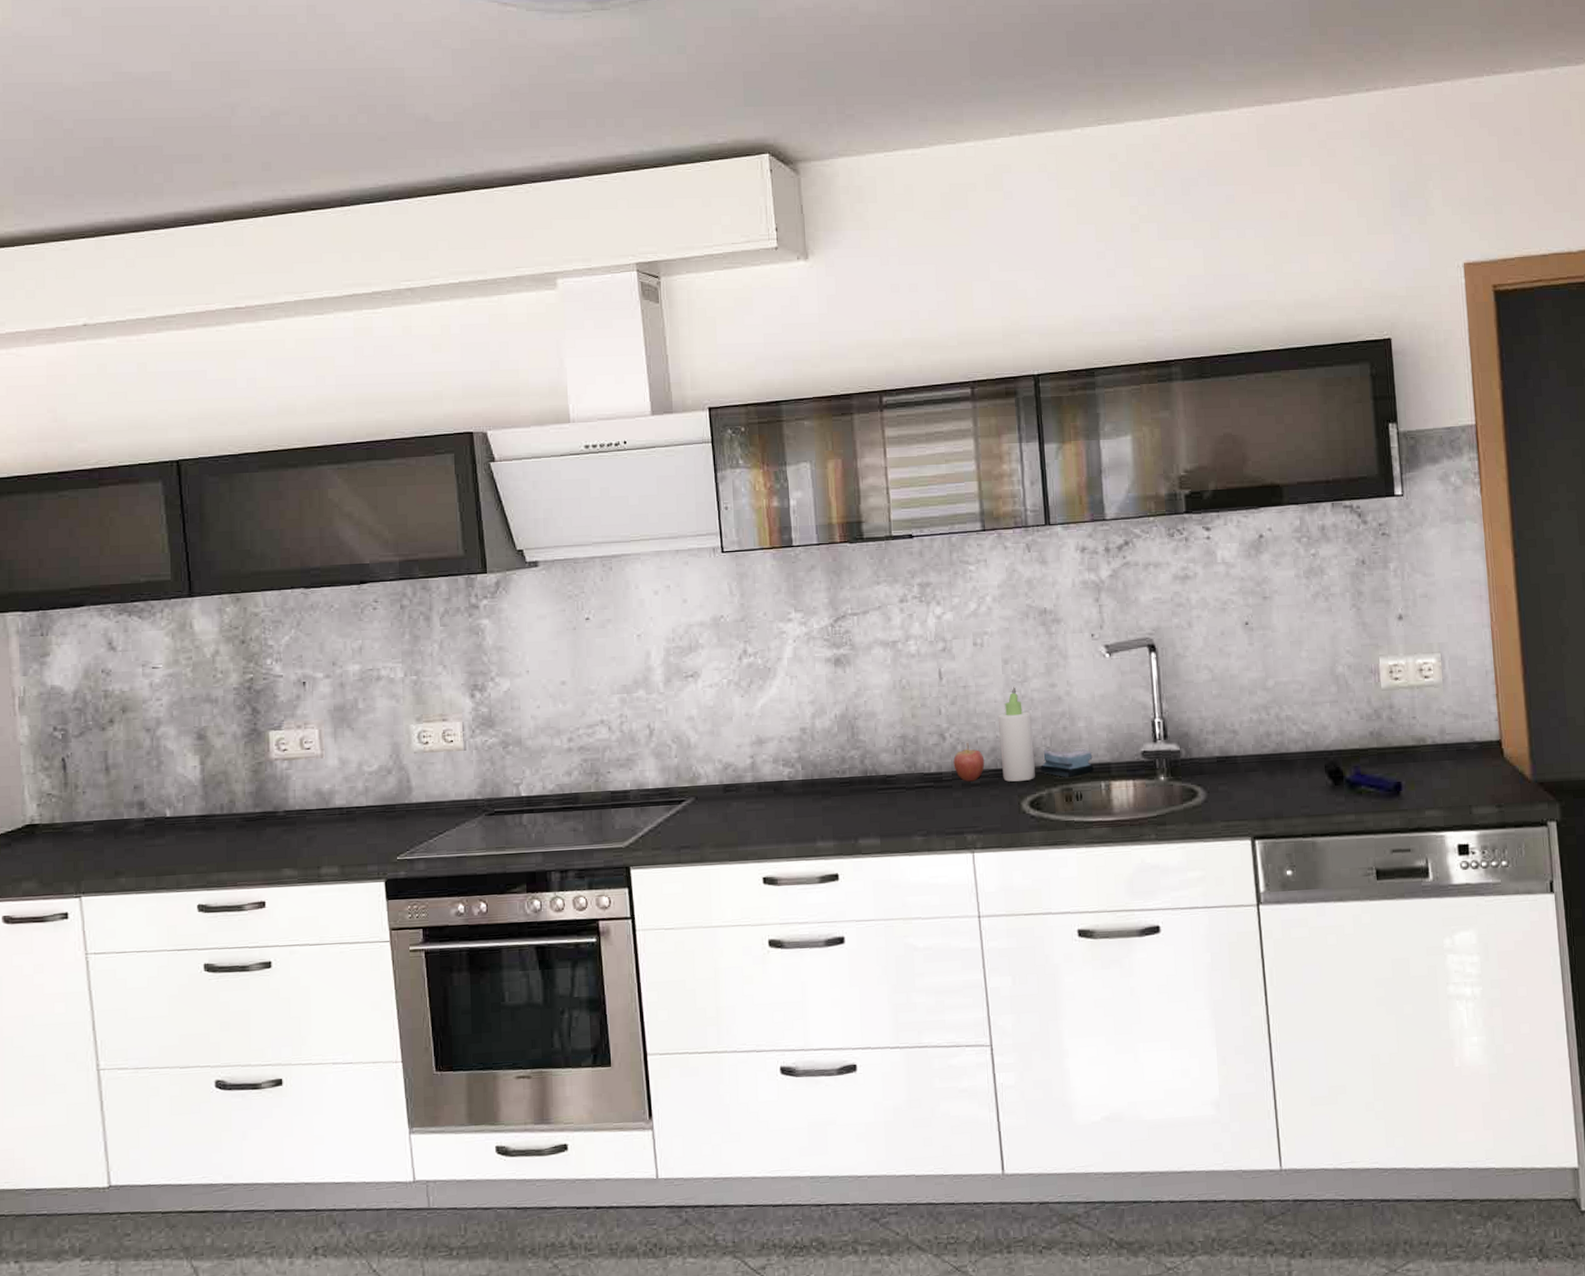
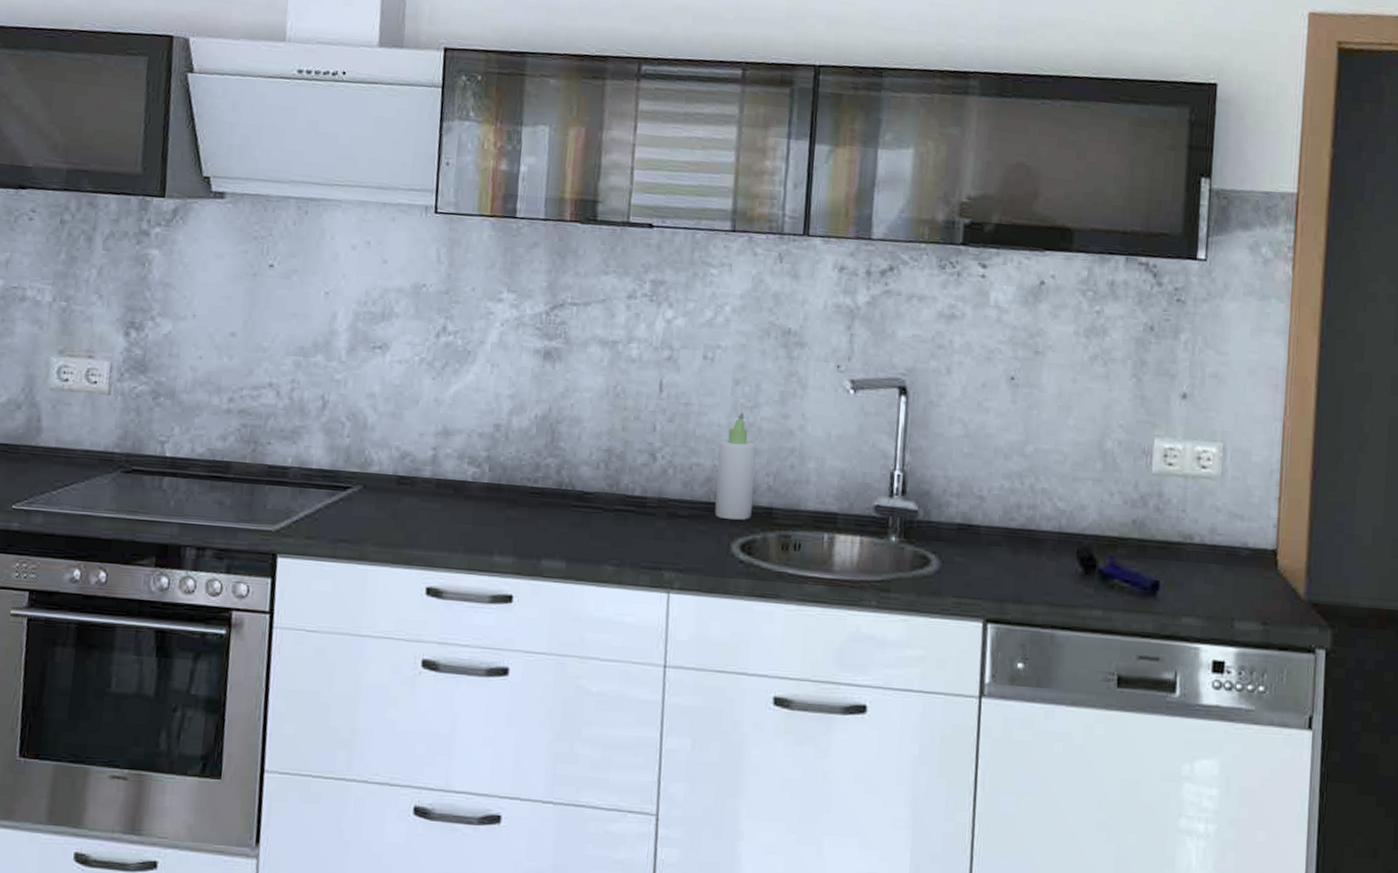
fruit: present [953,743,985,783] -> none [661,468,697,514]
sponge: present [1040,748,1094,778] -> none [758,487,819,524]

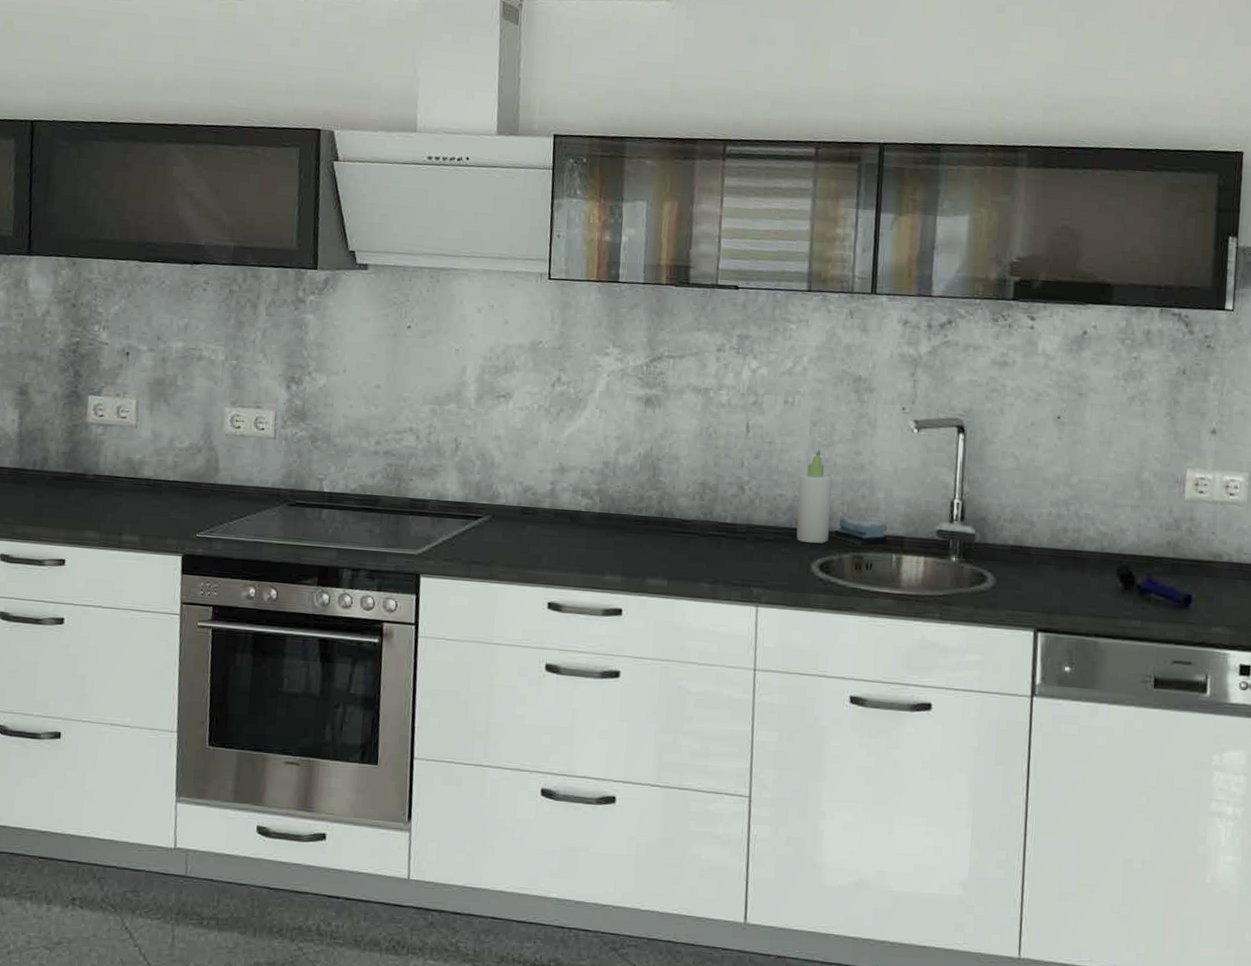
sponge: none [758,487,819,524] -> present [834,514,888,547]

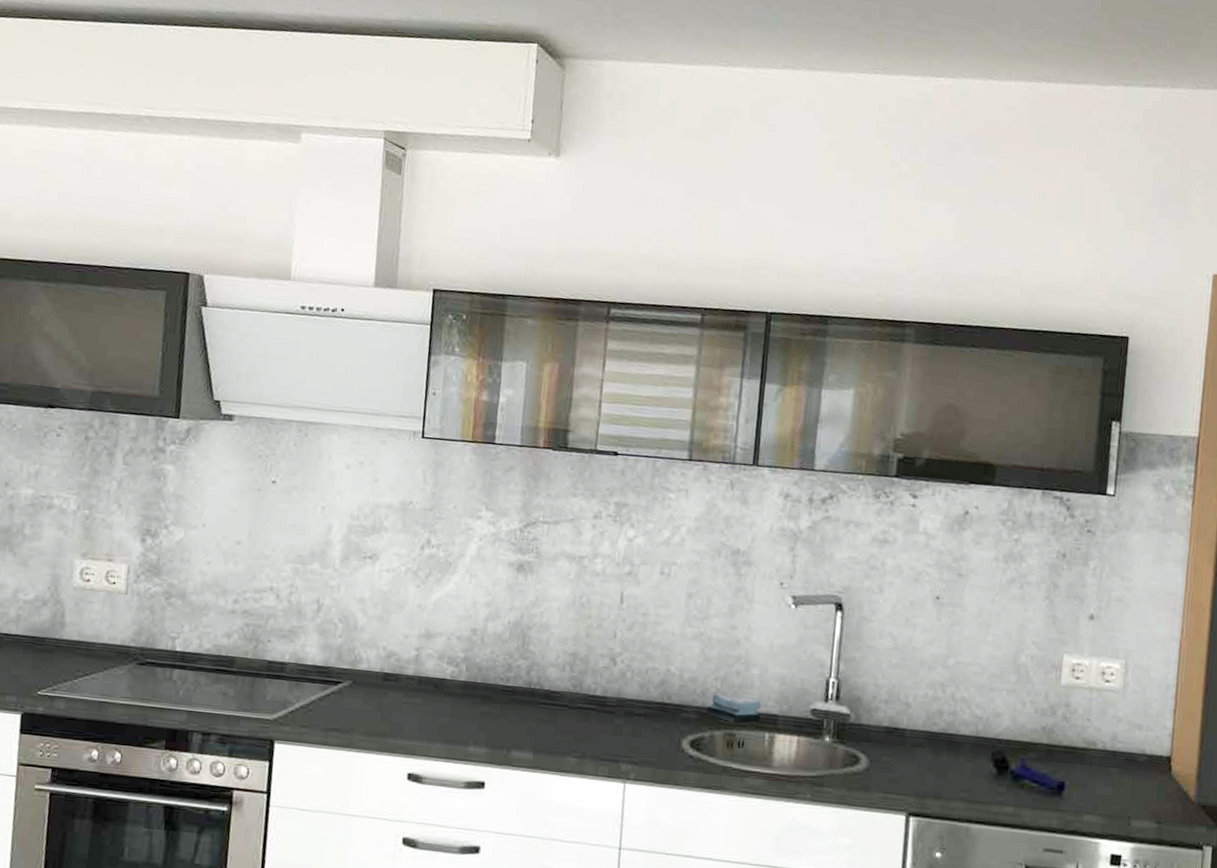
bottle: present [796,448,832,543] -> none [667,621,706,720]

